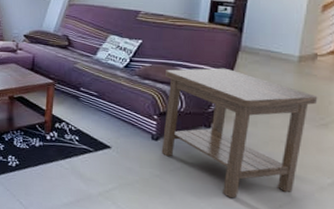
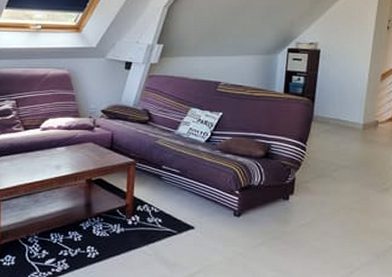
side table: present [161,68,318,198] -> none [243,138,380,269]

